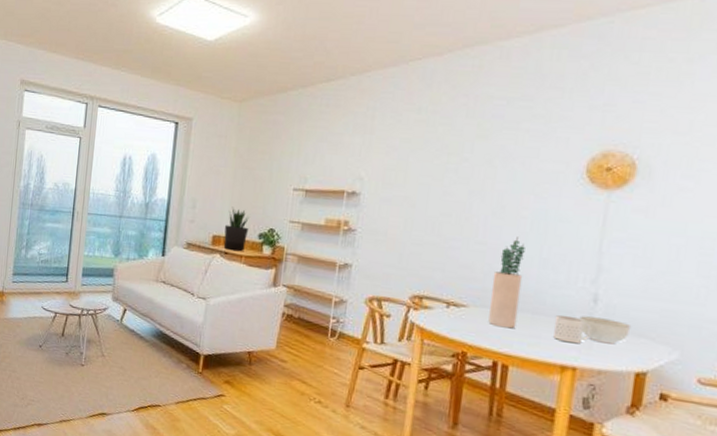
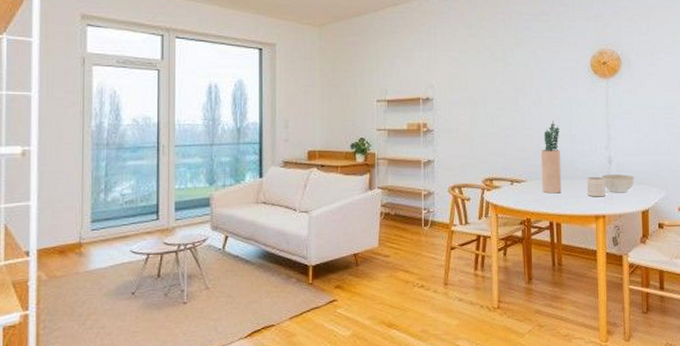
planter: present [223,206,250,252] -> none [318,122,341,163]

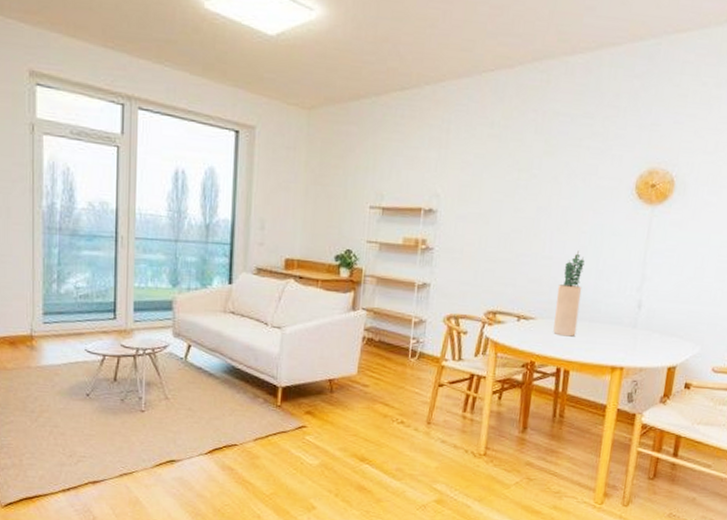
mug: present [586,176,611,197] -> none [606,321,636,346]
bowl: present [602,174,635,193] -> none [626,321,666,344]

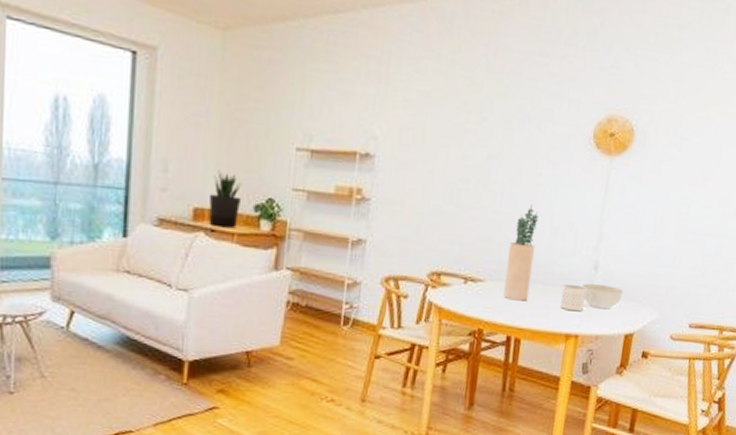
planter: none [297,226,325,276] -> present [208,170,242,229]
mug: none [606,321,636,346] -> present [560,283,592,312]
bowl: none [626,321,666,344] -> present [582,283,624,310]

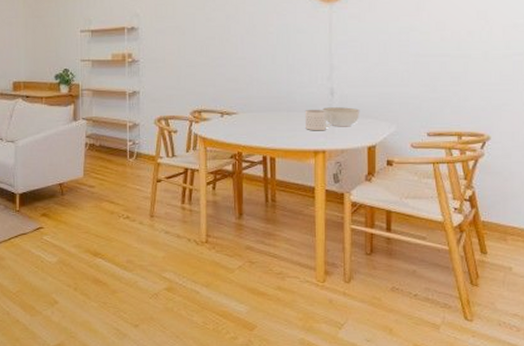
planter: present [208,170,242,229] -> none [22,53,45,94]
vase: present [503,204,539,301] -> none [254,49,277,127]

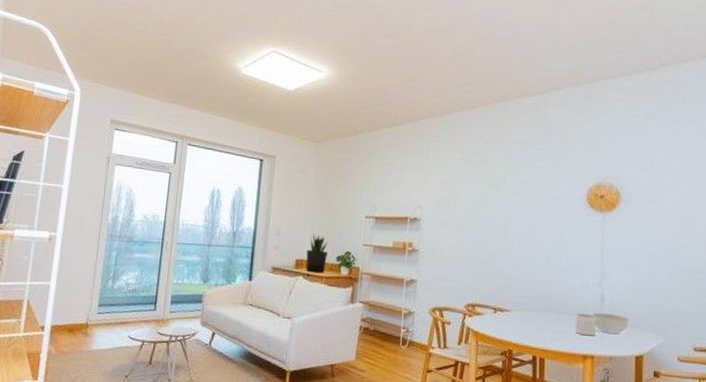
planter: none [22,53,45,94] -> present [306,233,328,273]

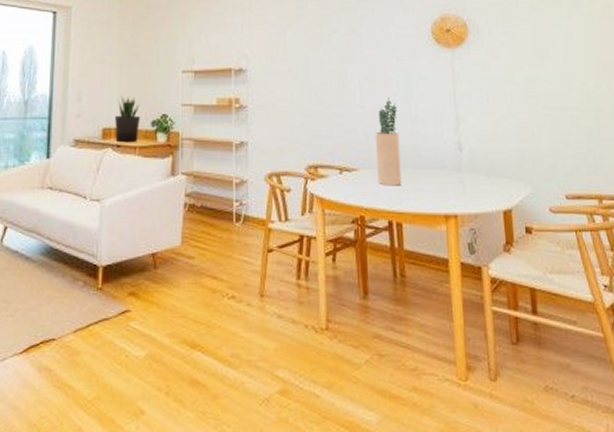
vase: none [526,251,549,327] -> present [374,97,402,186]
mug: present [575,313,602,336] -> none [431,166,463,192]
bowl: present [592,313,629,335] -> none [451,164,492,188]

